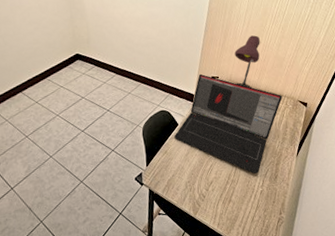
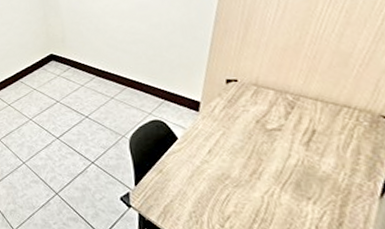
laptop: present [174,73,282,174] -> none [172,75,349,215]
desk lamp: present [234,35,260,88] -> none [262,23,307,95]

